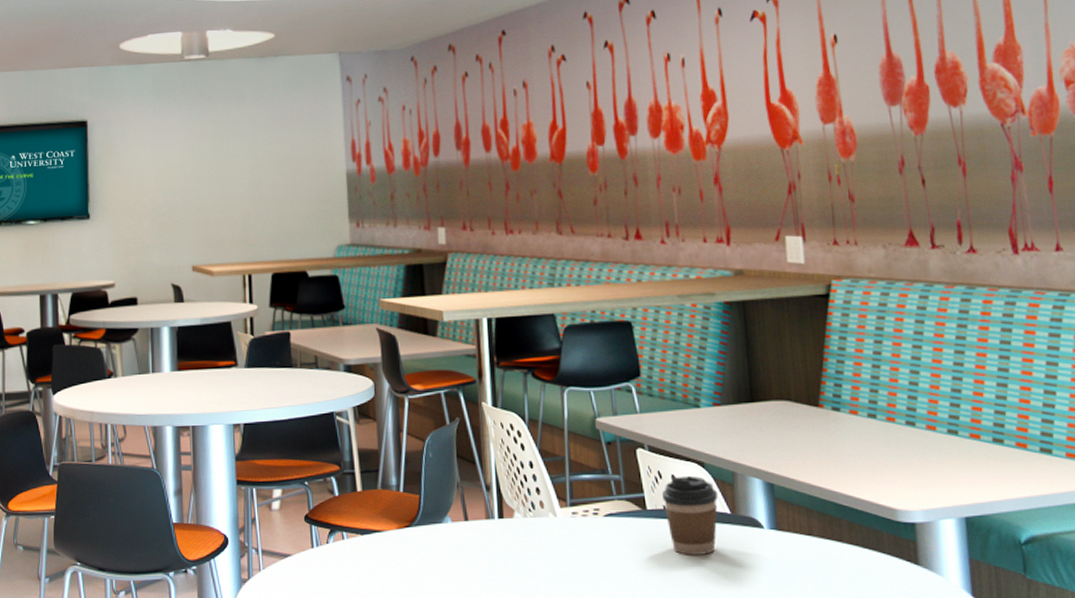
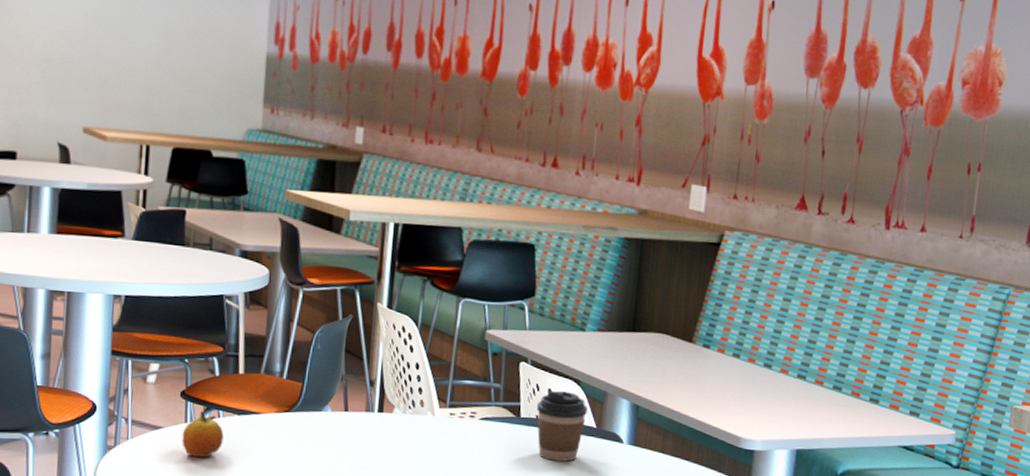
fruit: none [310,529,350,583] -> present [182,406,224,457]

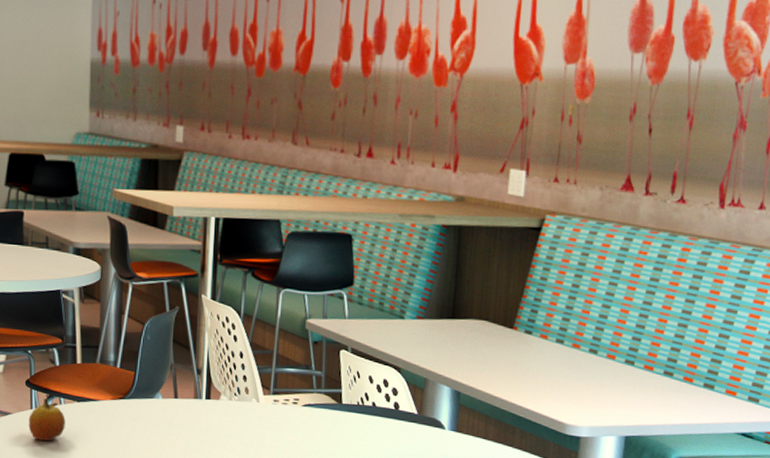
coffee cup: present [536,391,587,462] -> none [357,378,408,447]

